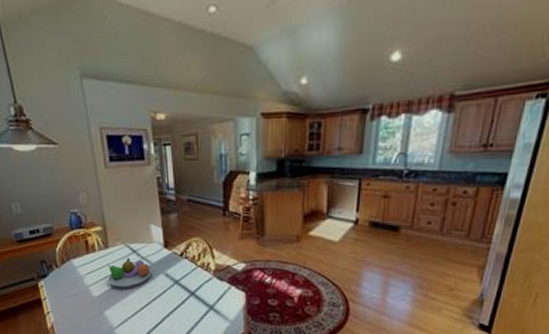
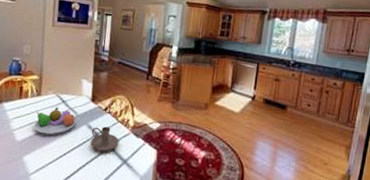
candle holder: none [170,273,202,299] -> present [90,126,119,152]

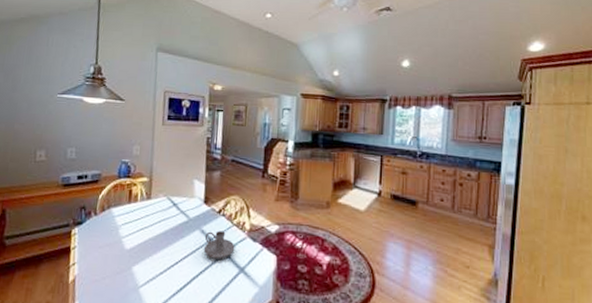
fruit bowl: present [33,107,76,136] -> none [143,211,188,243]

